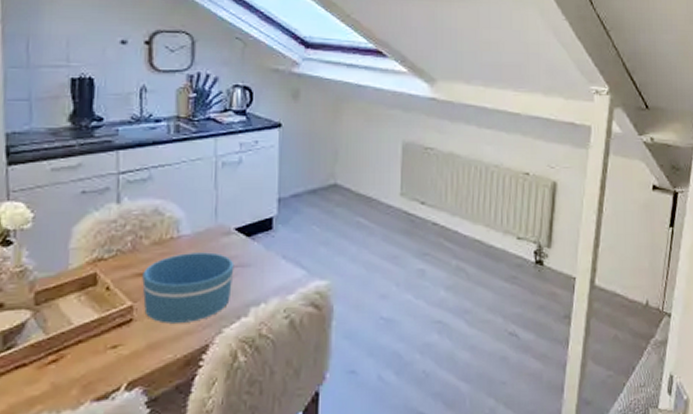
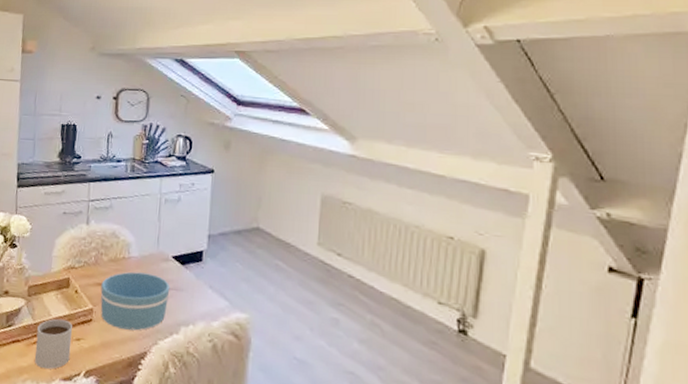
mug: none [51,325,106,393] -> present [34,318,73,370]

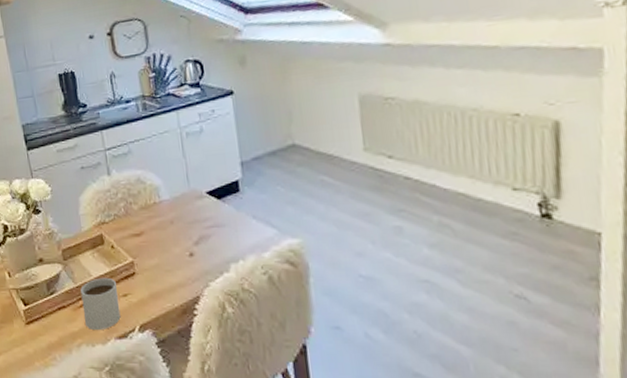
bowl: present [100,271,170,331] -> none [137,214,212,277]

